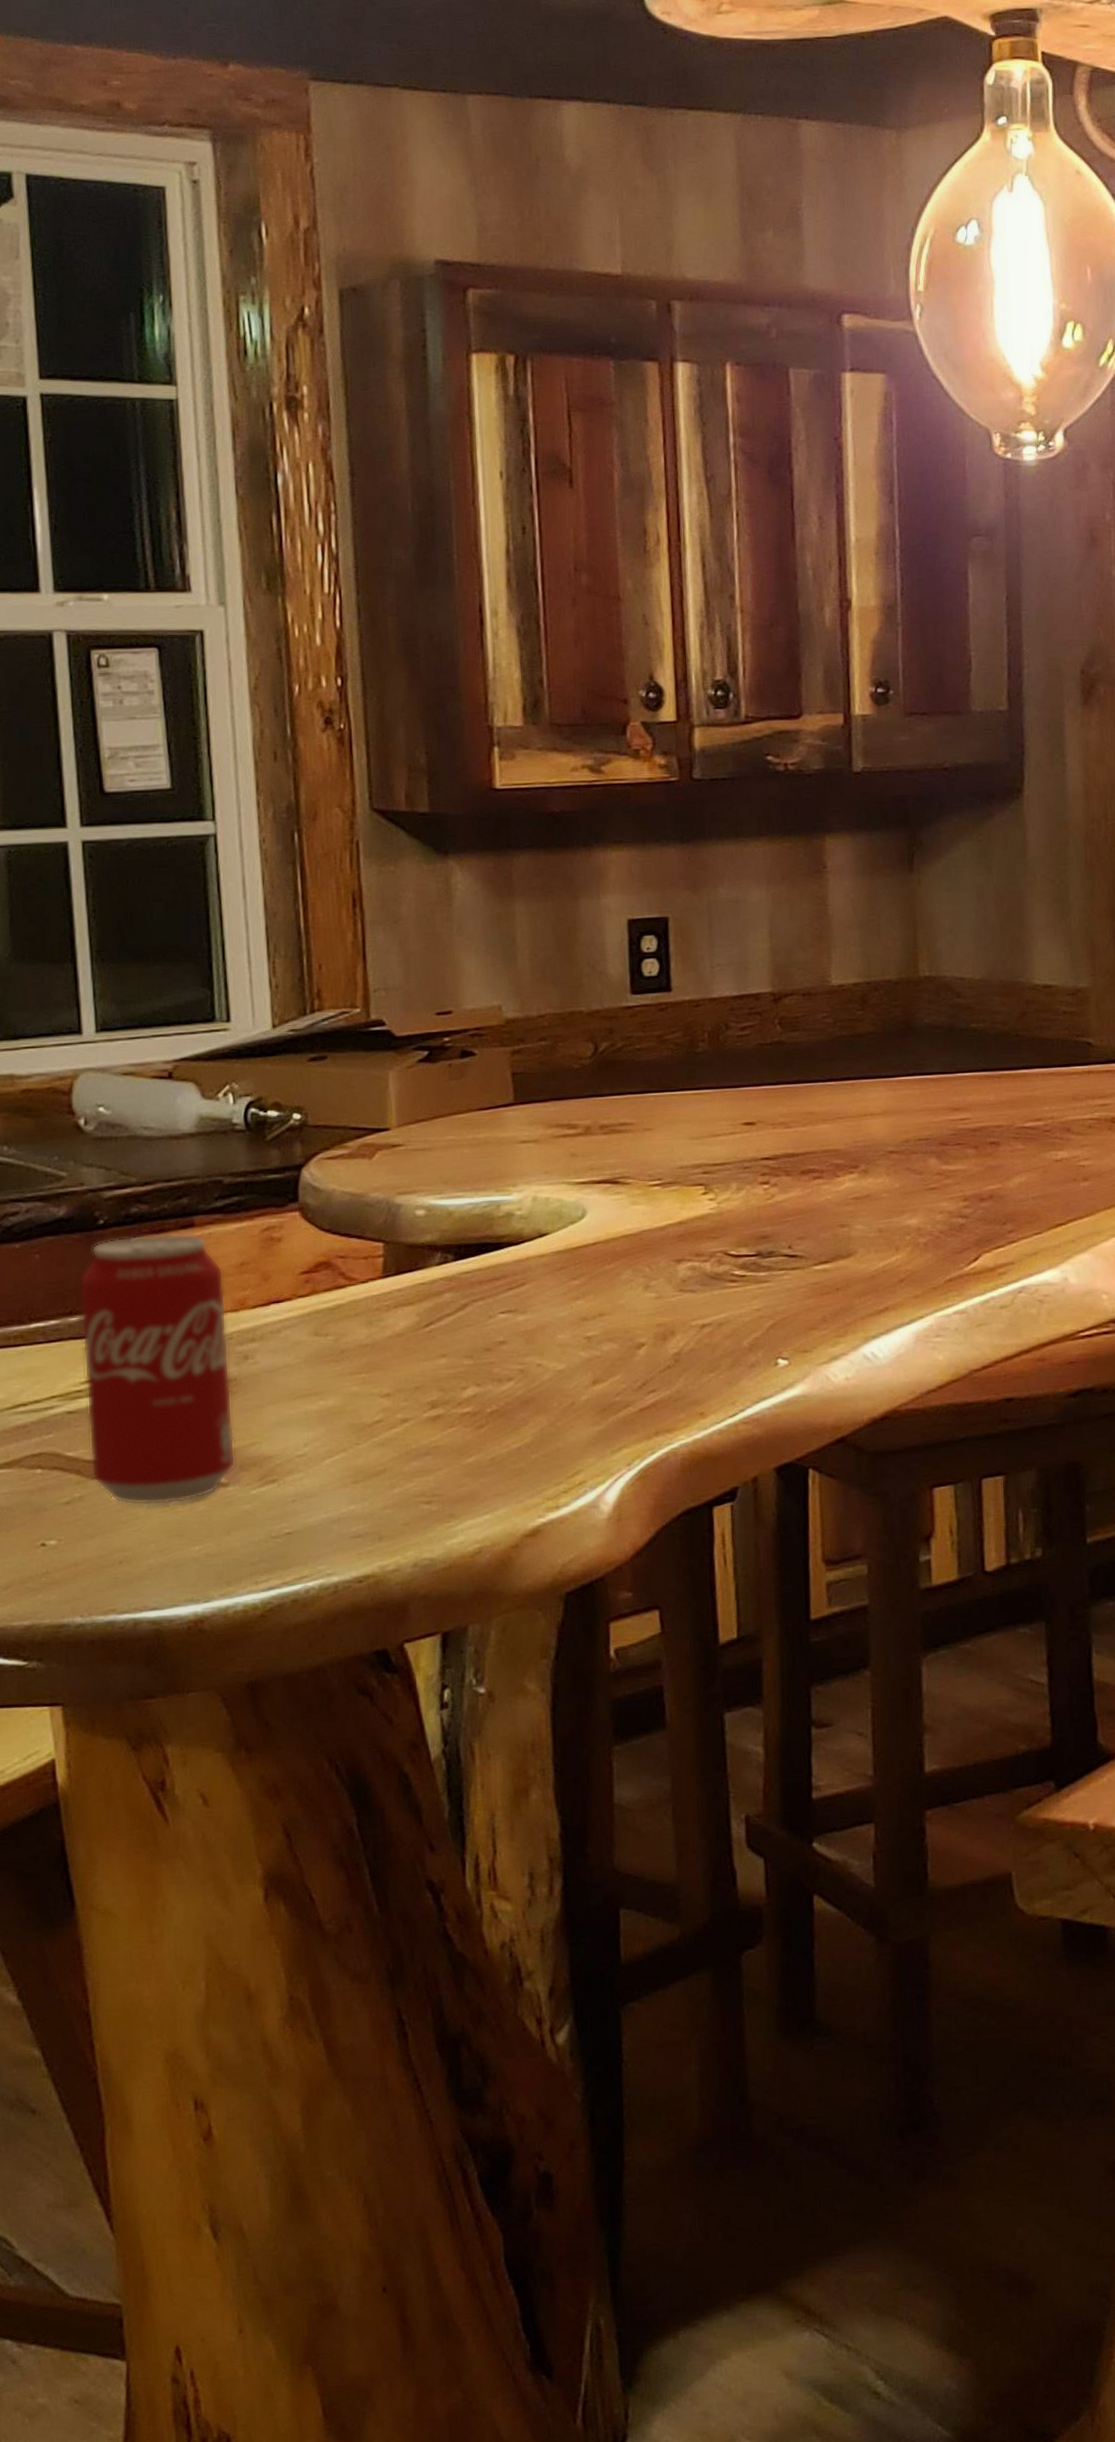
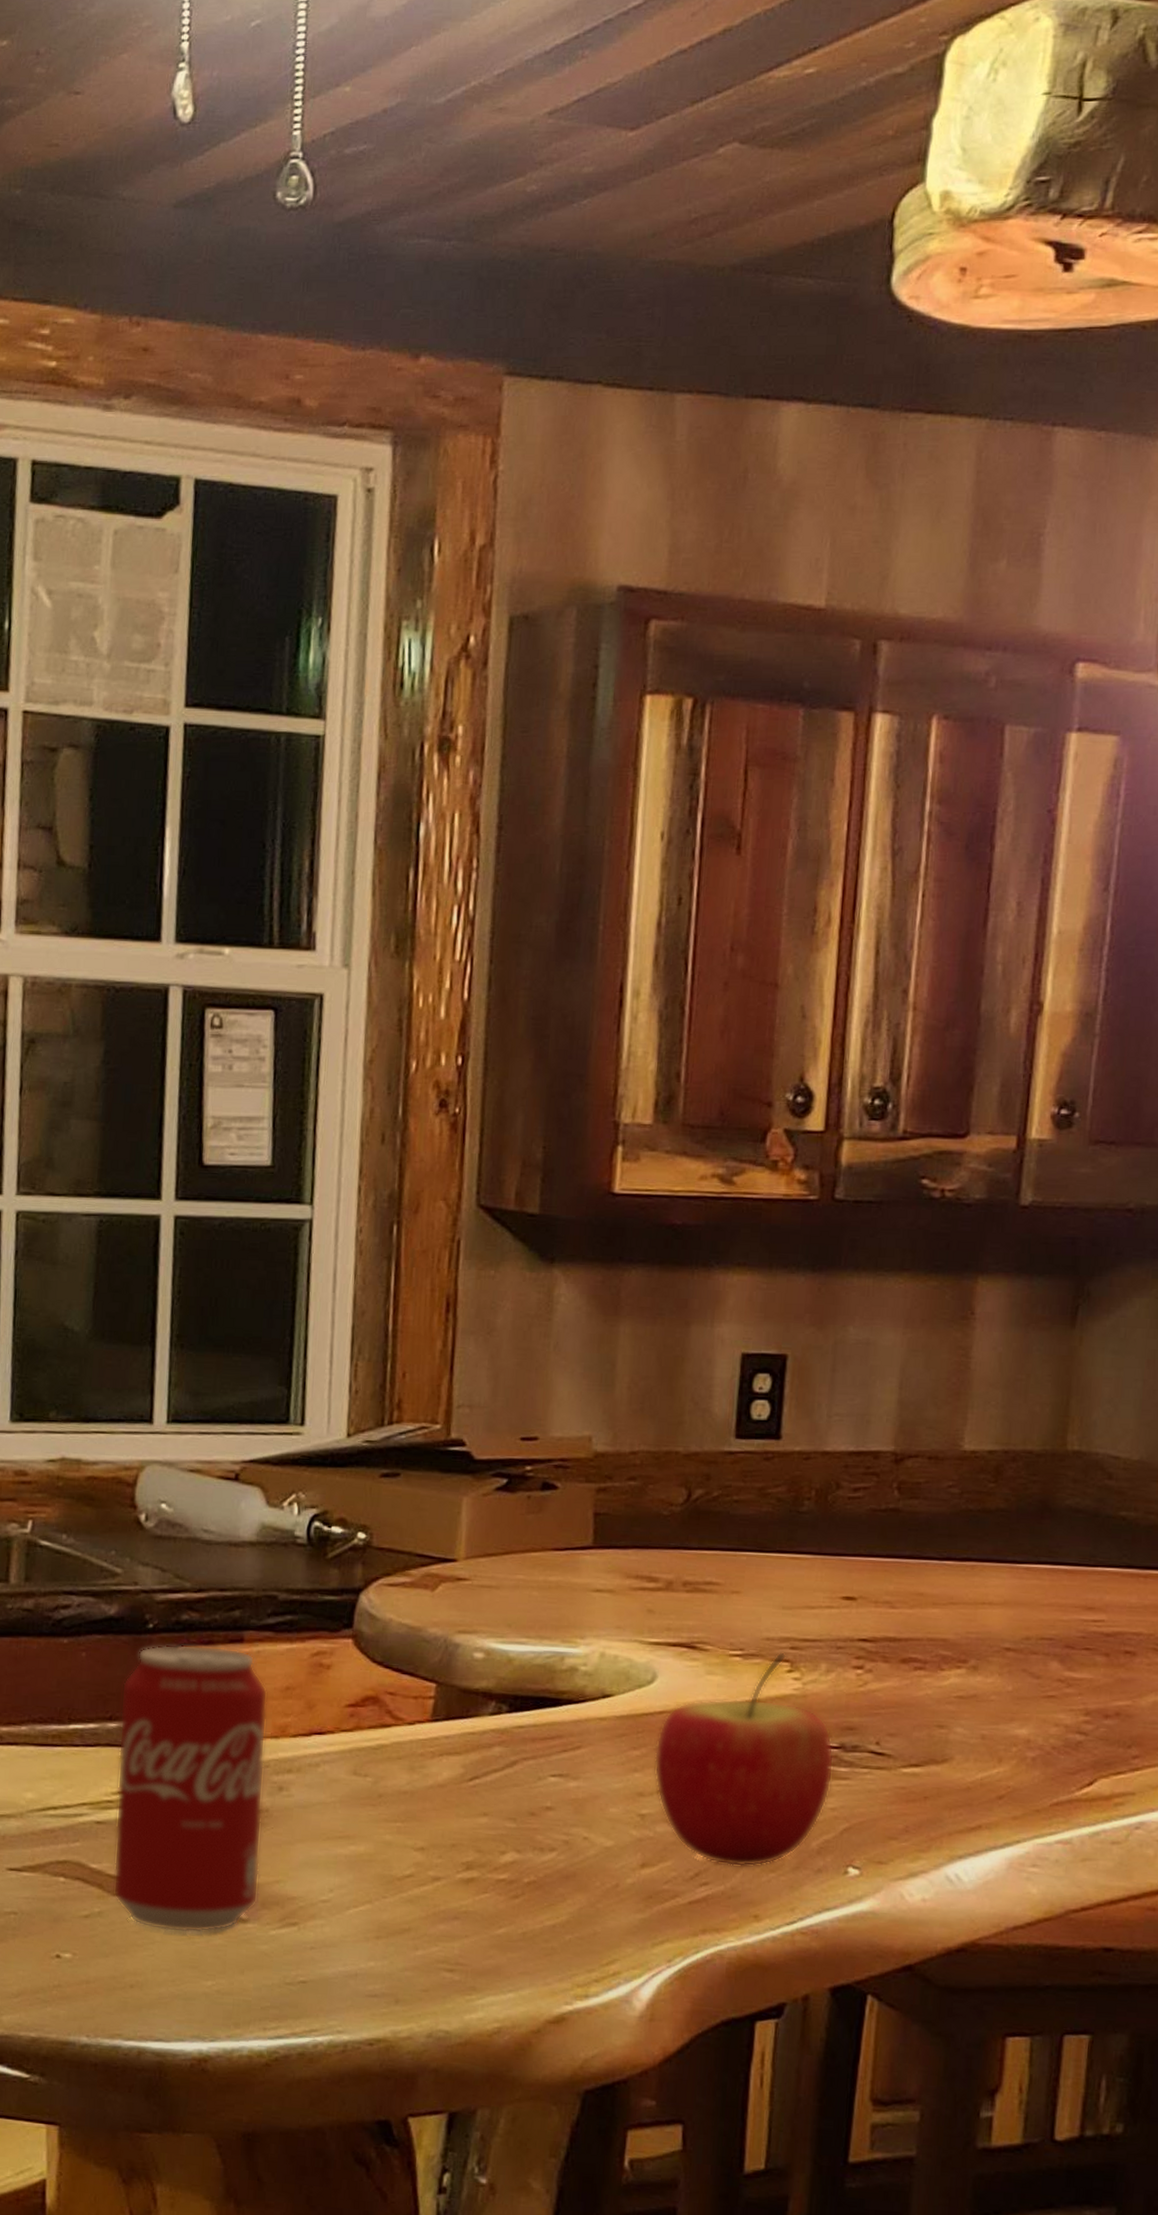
apple: none [593,1177,755,1373] -> present [654,1652,835,1867]

